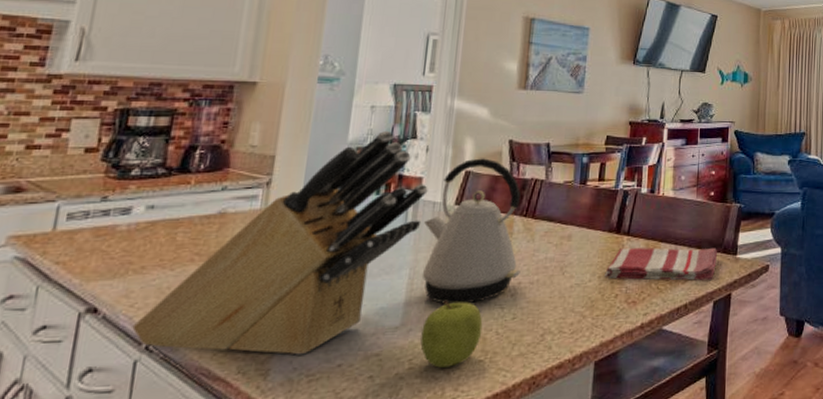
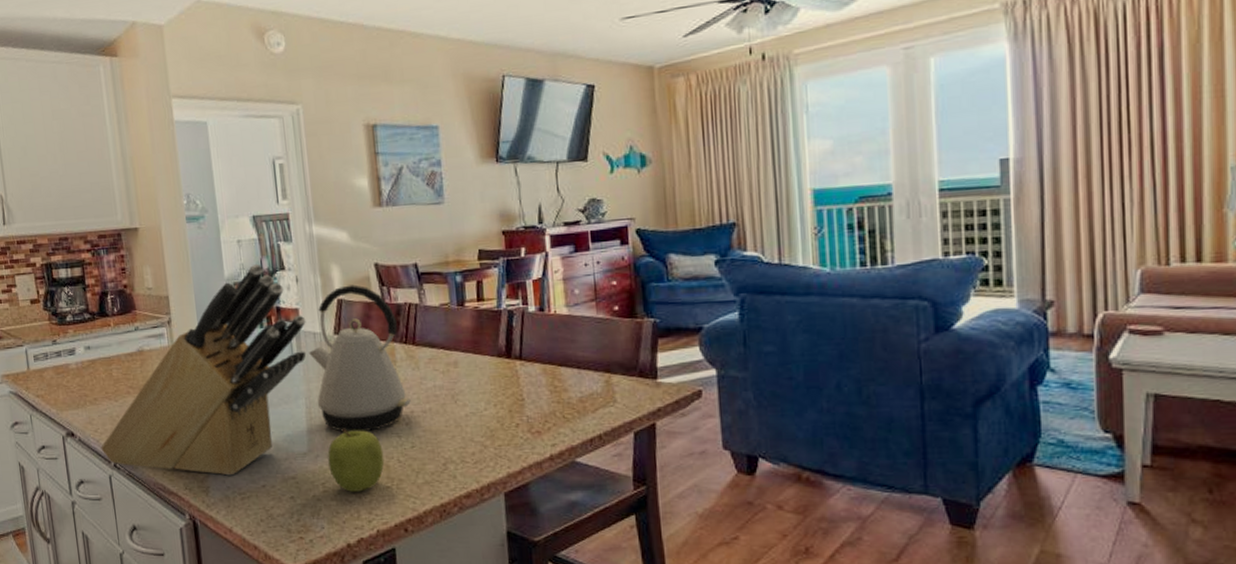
dish towel: present [604,247,718,281] -> none [501,371,633,409]

